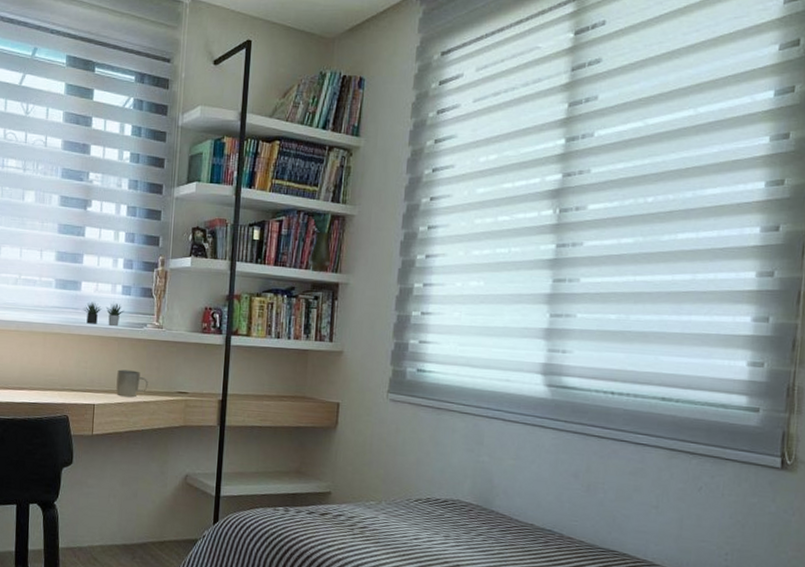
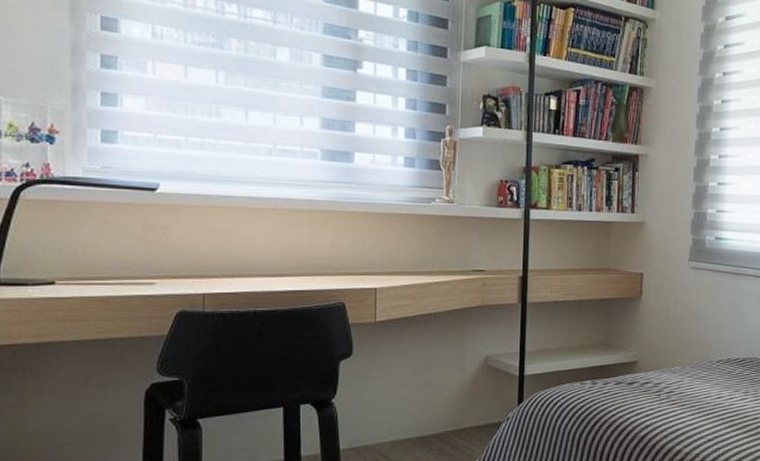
succulent plant: present [84,302,125,327] -> none [358,175,408,202]
mug: present [116,369,148,398] -> none [402,249,439,279]

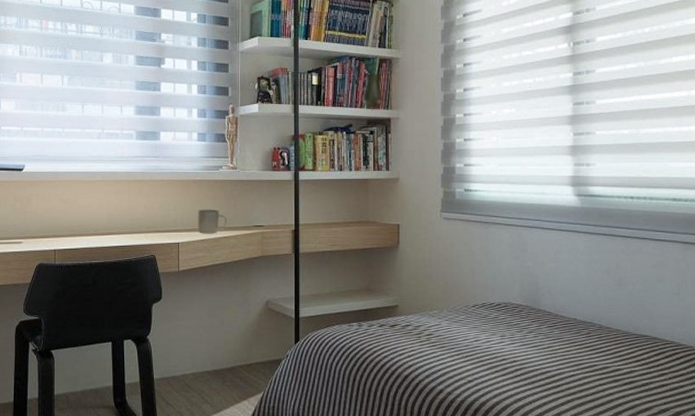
mug: none [402,249,439,279] -> present [198,209,227,234]

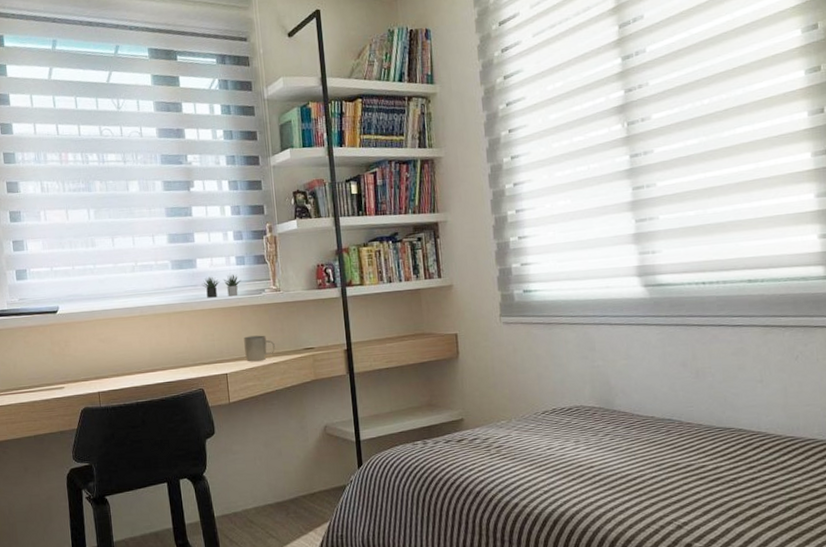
succulent plant: none [164,148,201,171] -> present [202,273,242,298]
vase: present [359,55,382,110] -> none [399,158,428,216]

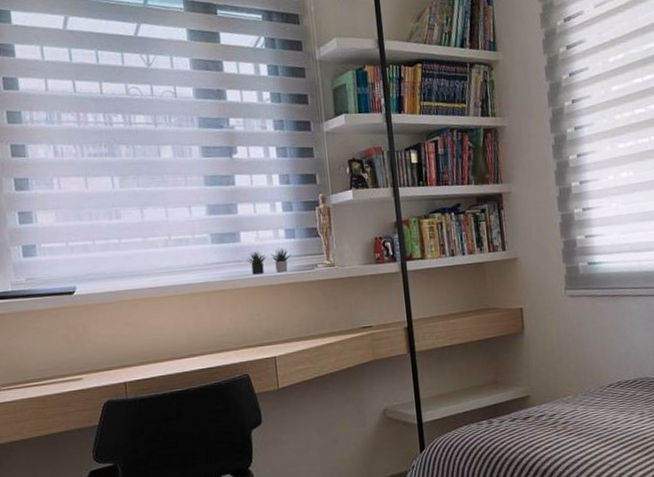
mug: present [244,335,275,362] -> none [294,314,330,344]
vase: none [399,158,428,216] -> present [461,126,491,186]

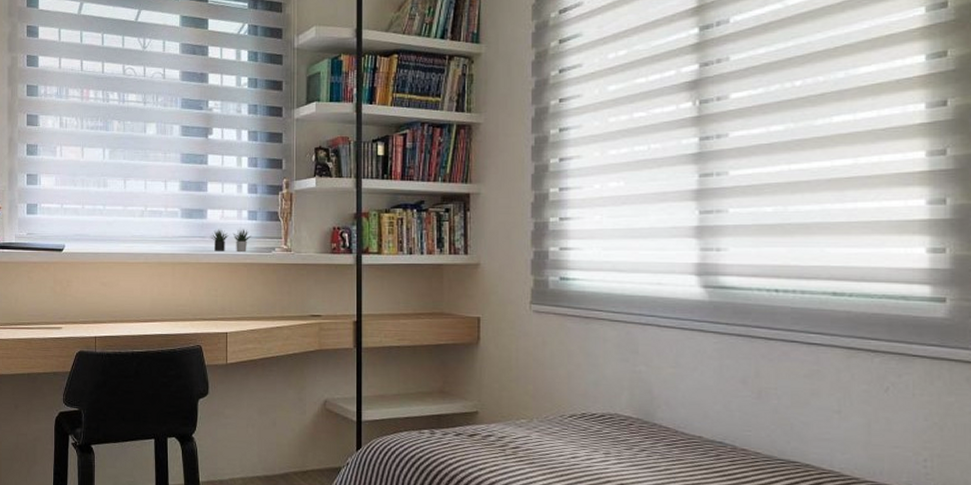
vase: present [461,126,491,186] -> none [432,121,460,184]

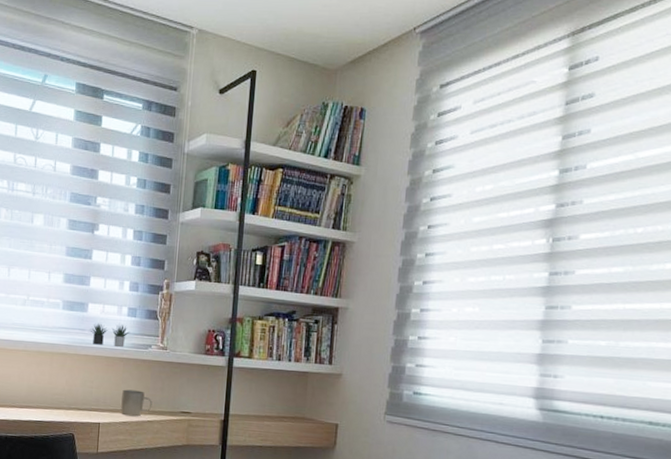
mug: none [248,296,280,324] -> present [121,389,152,417]

